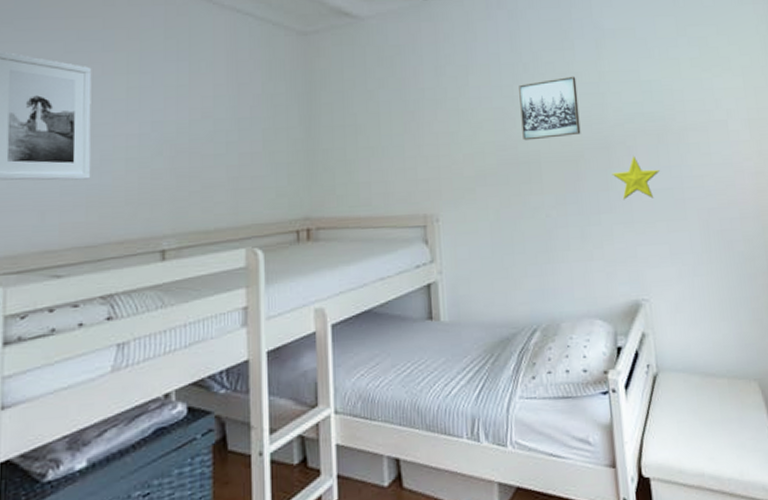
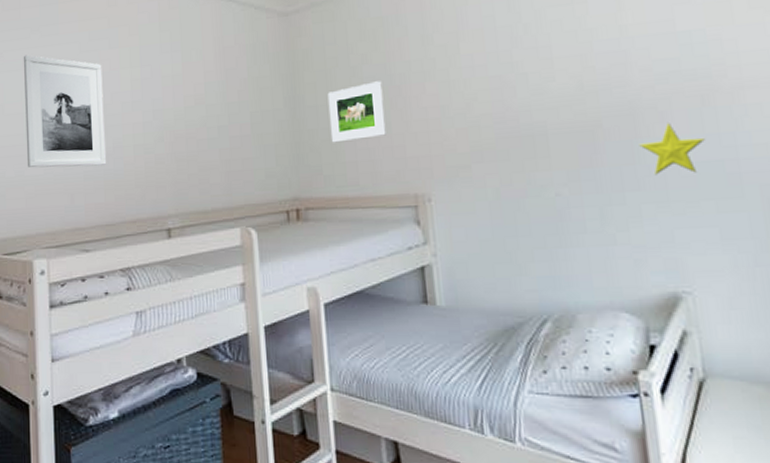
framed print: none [344,105,399,163] -> present [327,81,386,143]
wall art: present [519,76,581,141] -> none [518,33,598,111]

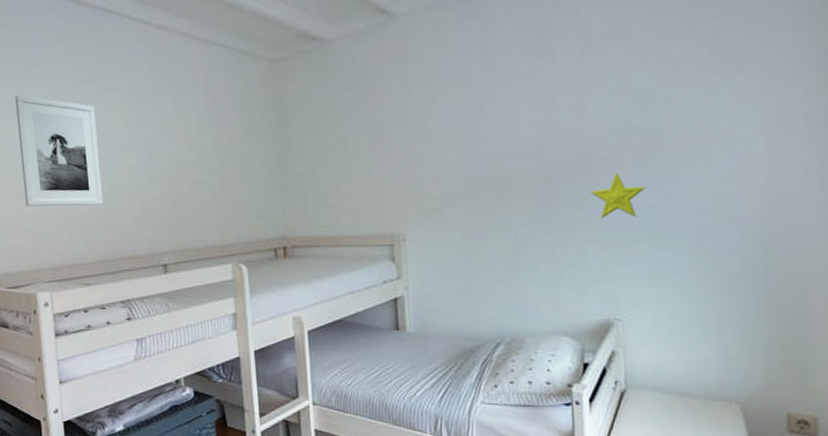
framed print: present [327,81,386,143] -> none [313,128,367,187]

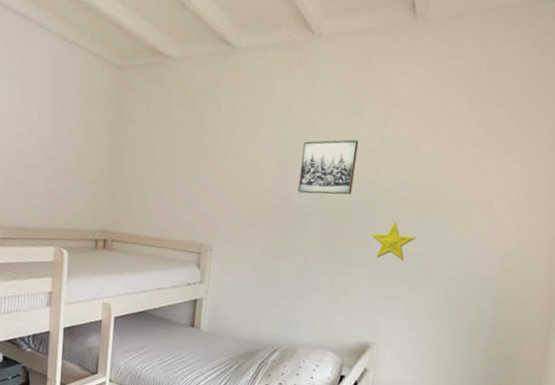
wall art: none [490,87,557,160] -> present [298,139,359,195]

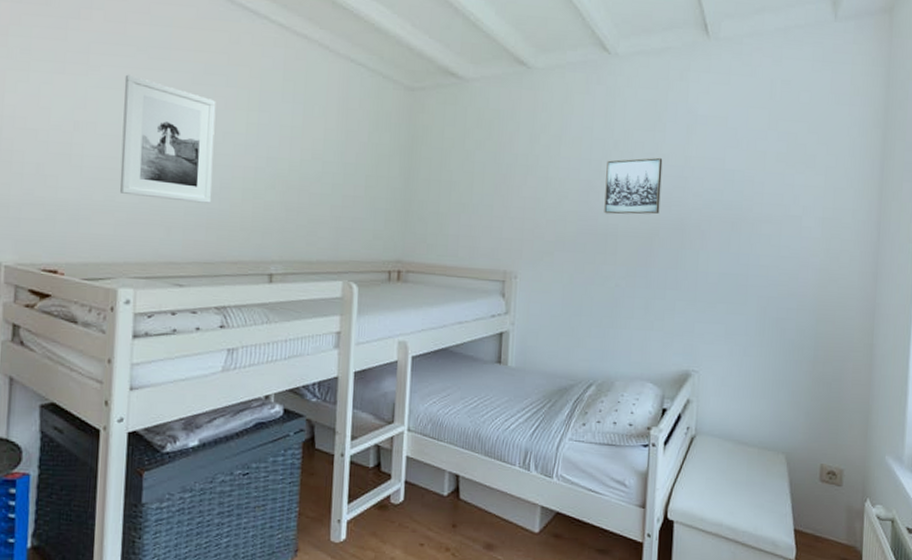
decorative star: present [371,221,416,261] -> none [682,240,728,281]

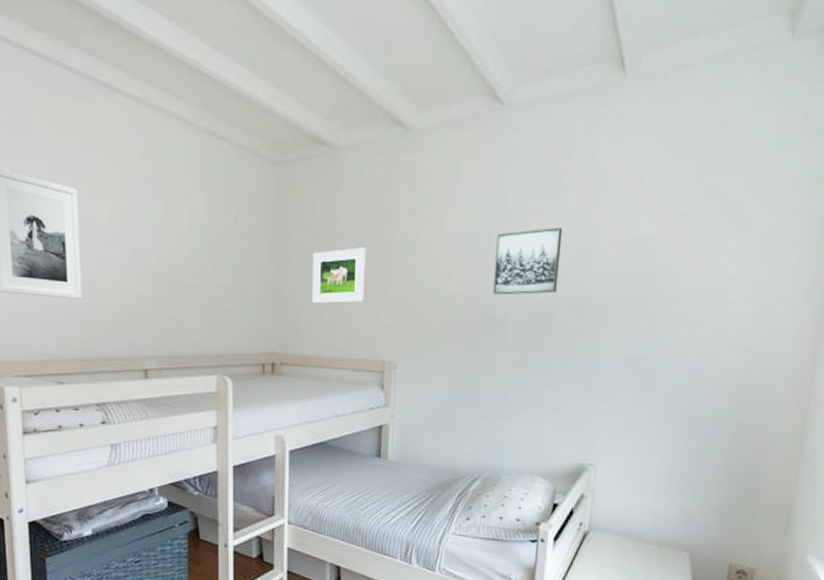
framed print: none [438,167,491,217] -> present [311,247,366,304]

